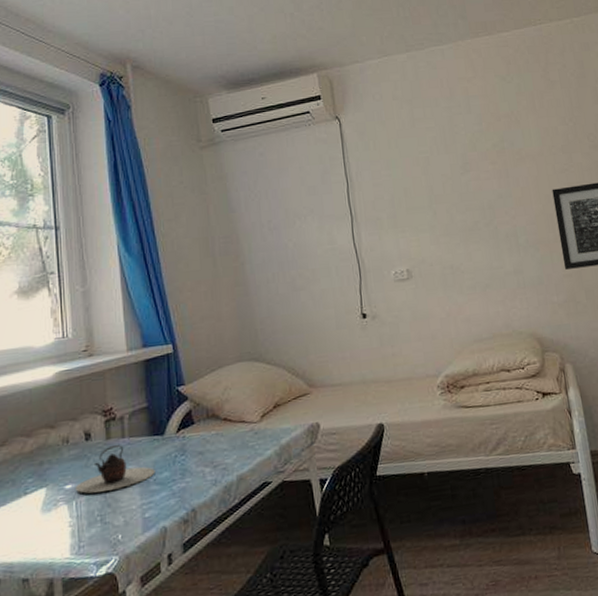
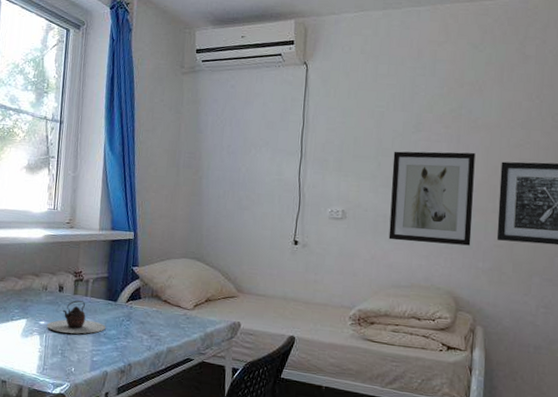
wall art: none [447,184,542,292] -> present [388,151,476,246]

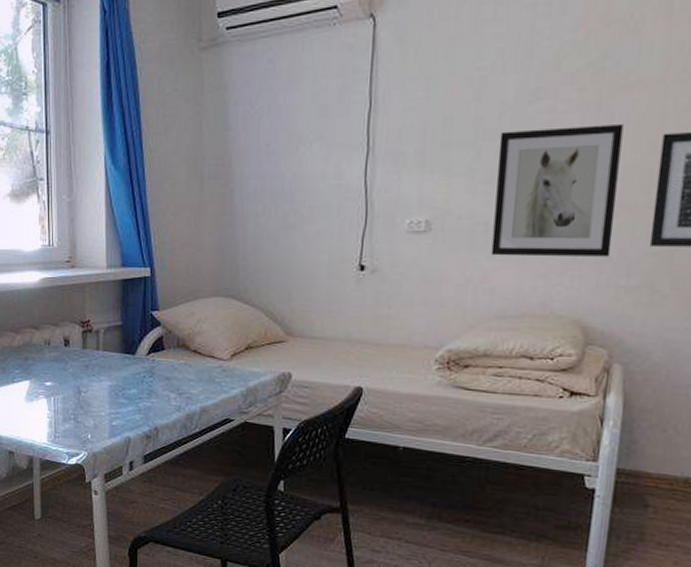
teapot: present [46,300,106,334] -> none [53,356,124,395]

